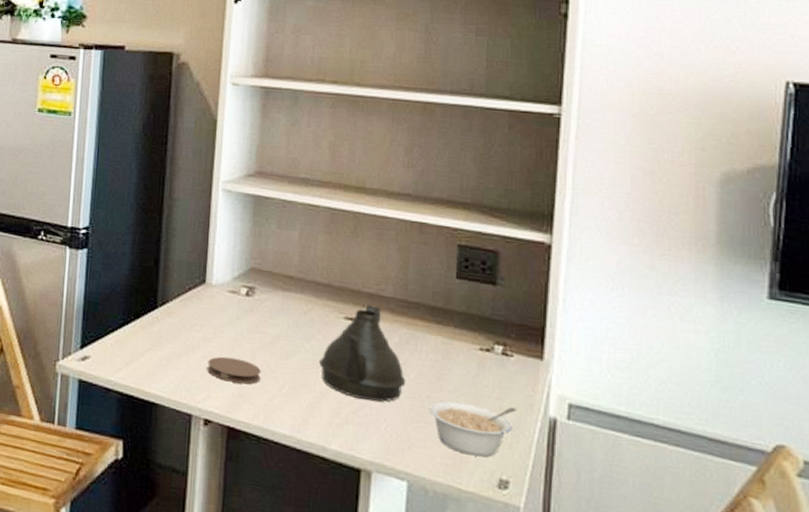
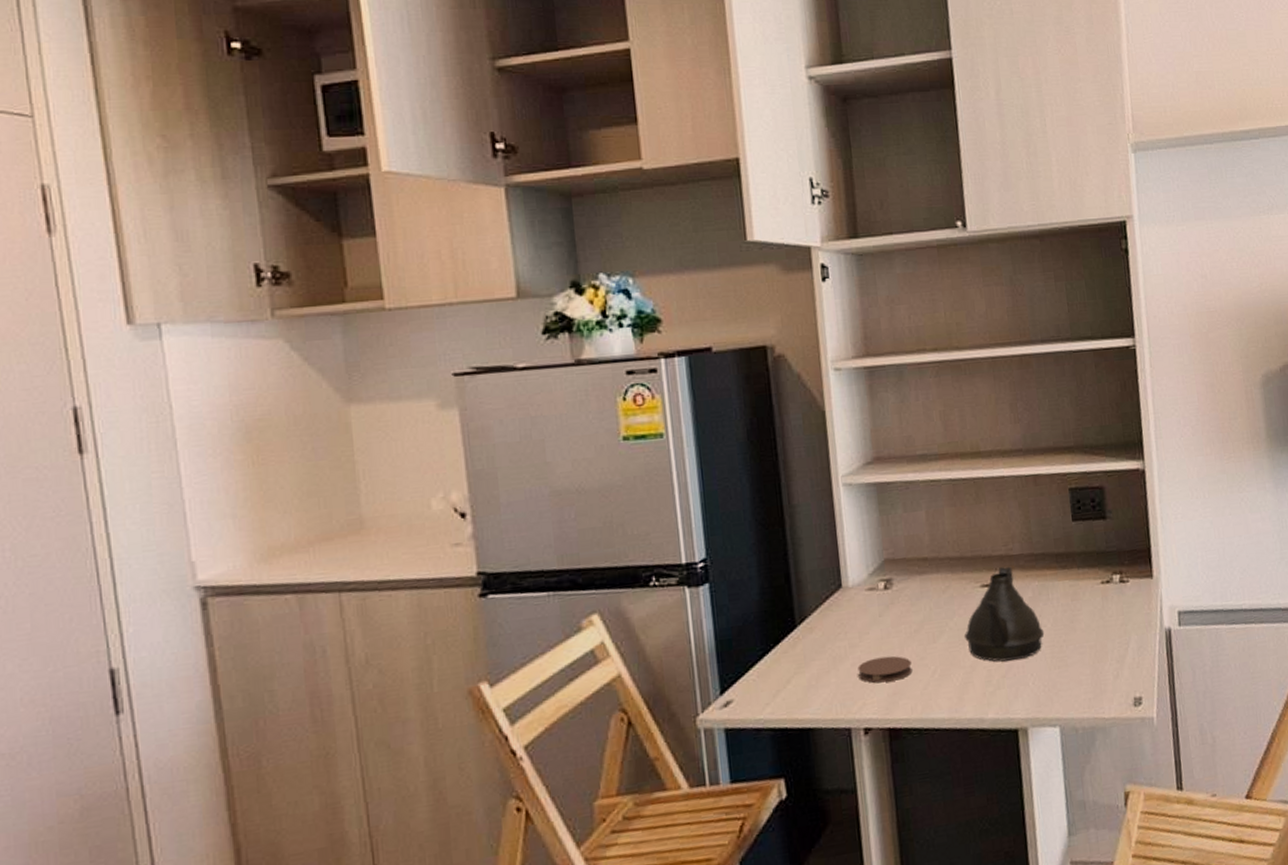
legume: present [428,400,517,457] -> none [1066,629,1139,685]

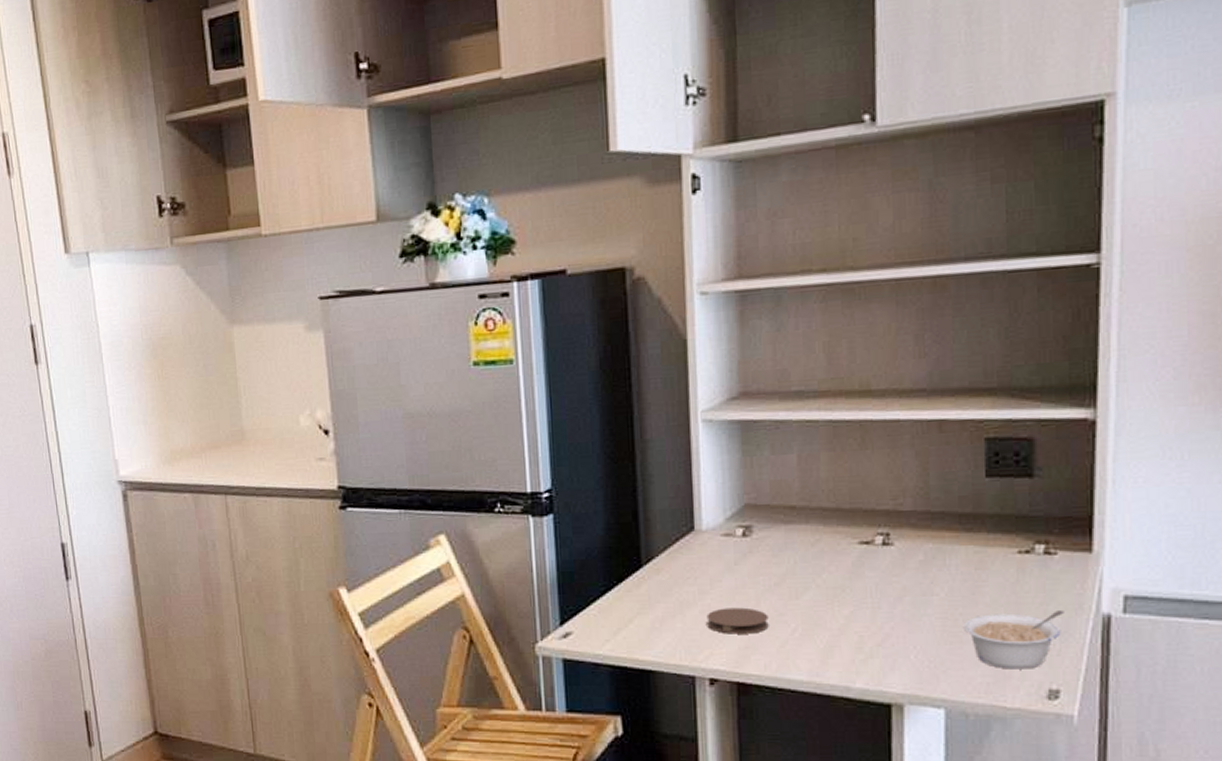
teapot: present [963,566,1045,662] -> none [833,523,936,628]
legume: none [1066,629,1139,685] -> present [962,610,1064,669]

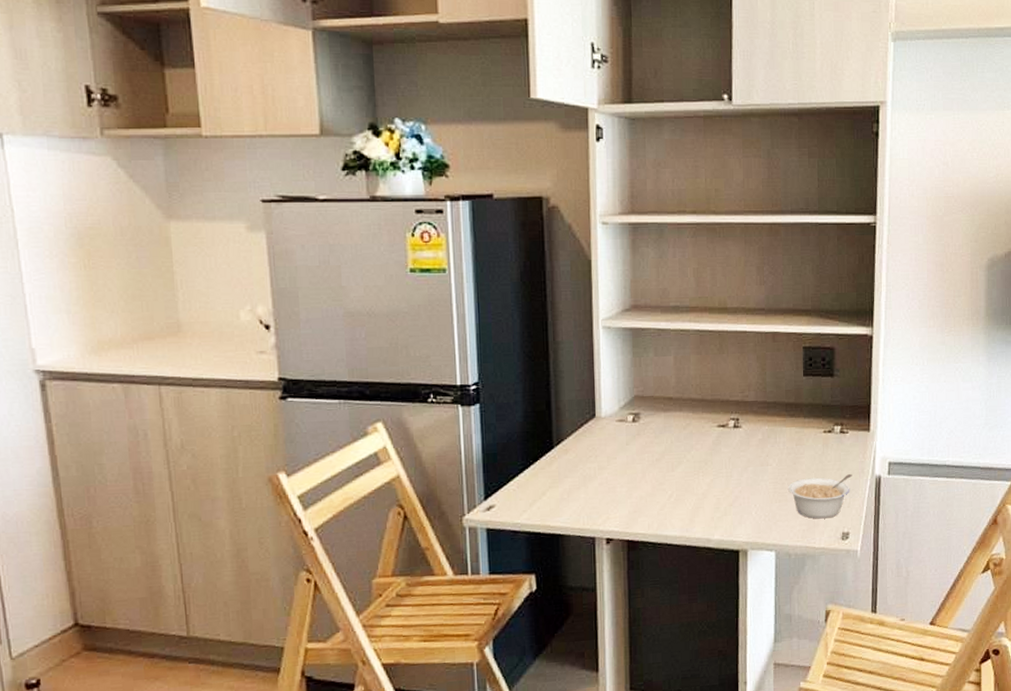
coaster: present [706,607,769,634] -> none [604,479,652,501]

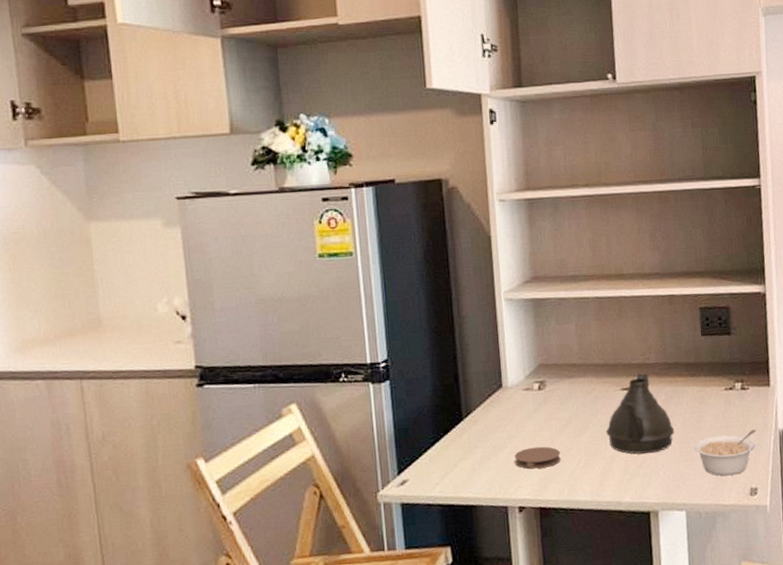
coaster: none [604,479,652,501] -> present [514,446,561,469]
teapot: none [699,411,770,492] -> present [605,373,675,454]

